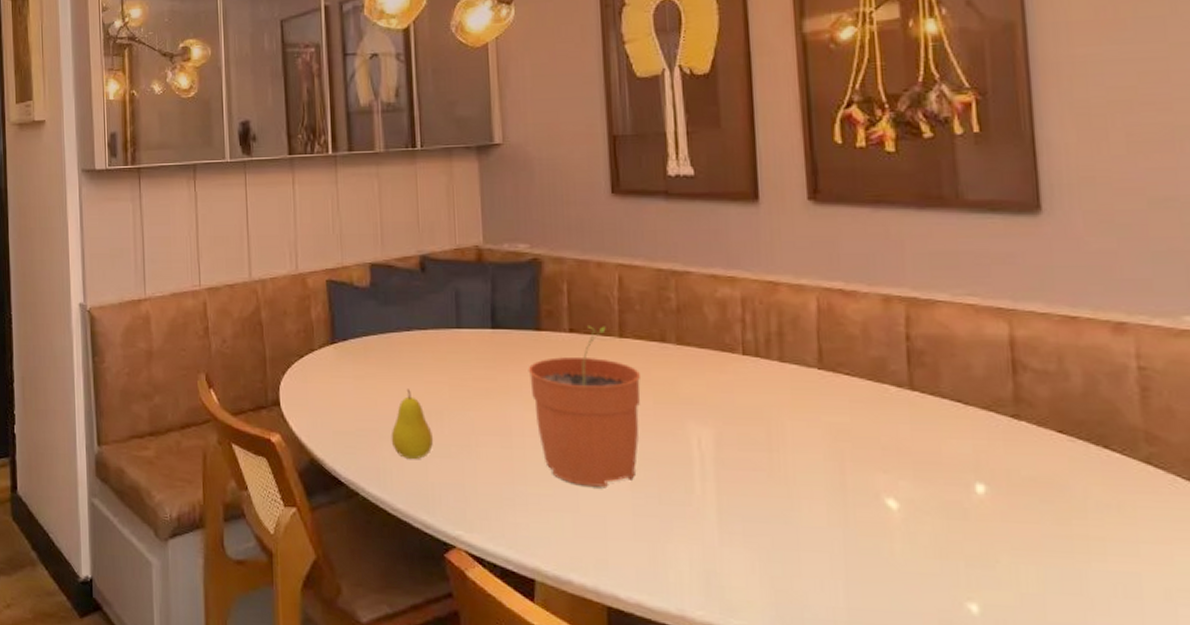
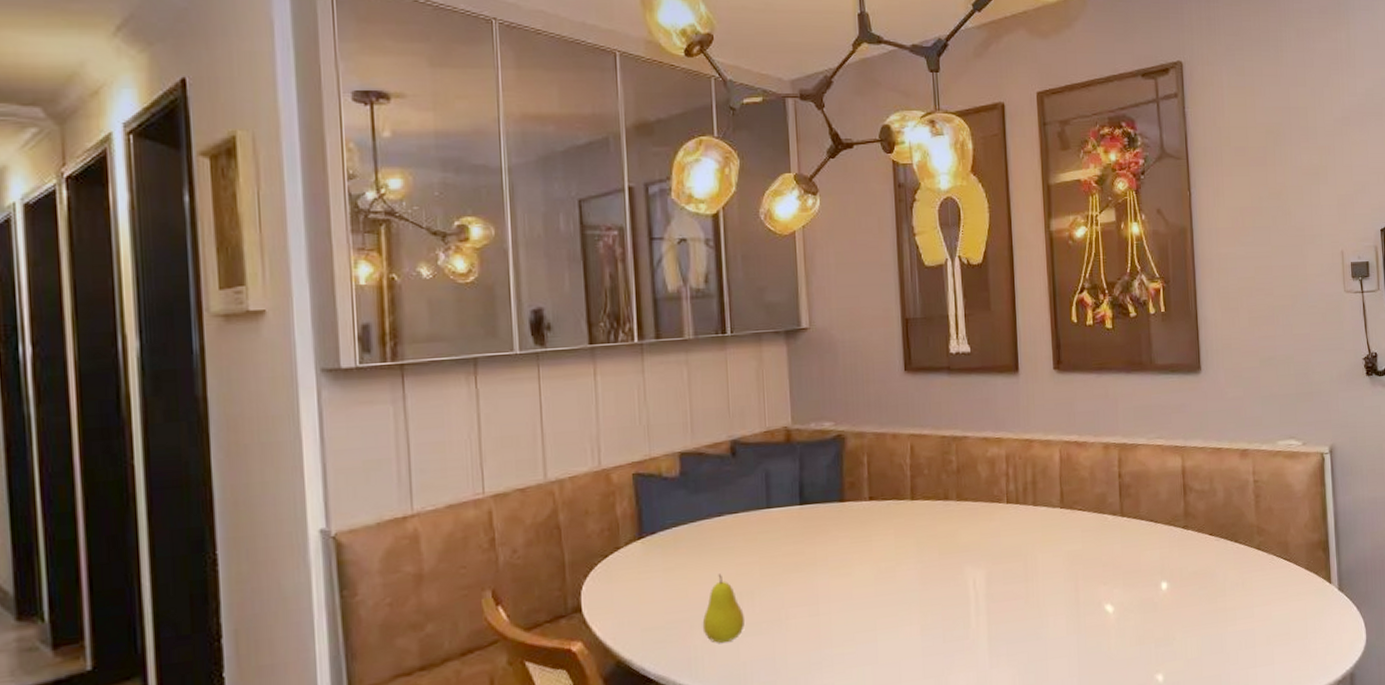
plant pot: present [528,326,642,487] -> none [833,491,929,639]

